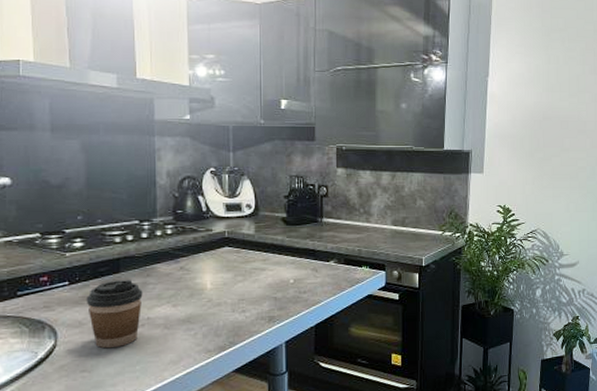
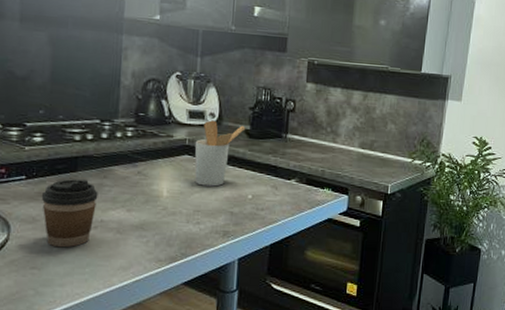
utensil holder: none [234,211,282,275] -> present [194,120,246,187]

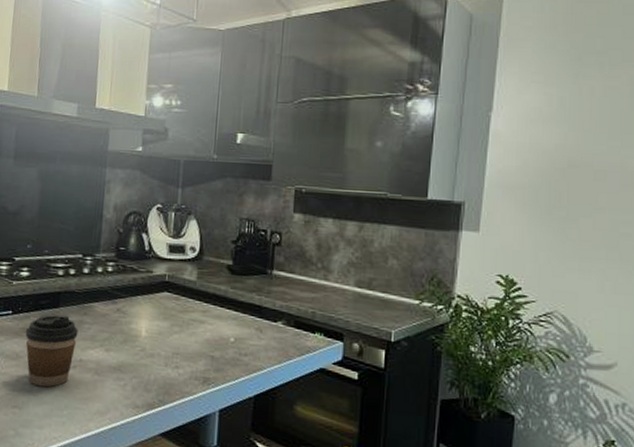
utensil holder: present [194,120,246,187] -> none [174,254,228,327]

